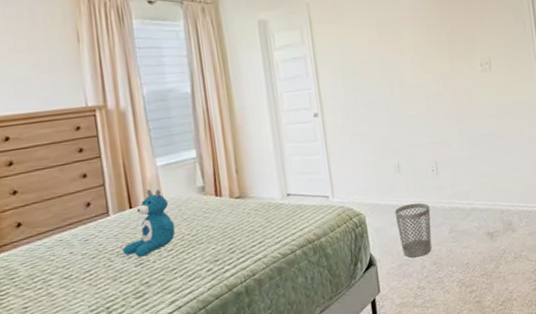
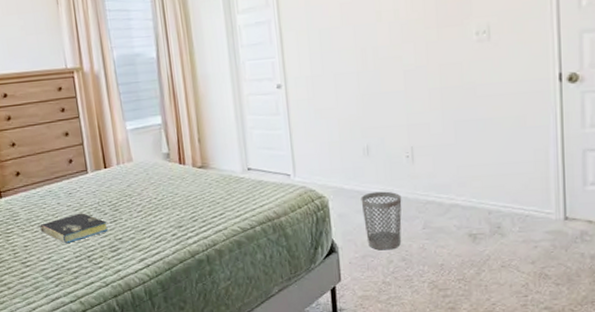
book: none [45,259,132,298] -> present [40,213,108,244]
teddy bear: present [123,189,176,258] -> none [100,152,144,215]

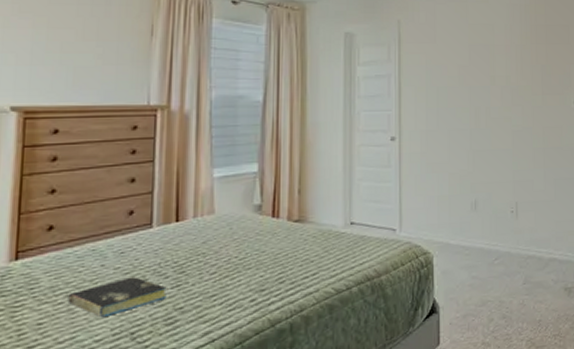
wastebasket: present [360,191,402,251] -> none [466,246,505,309]

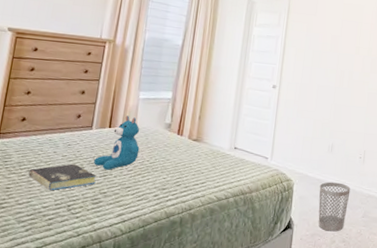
teddy bear: none [161,202,223,278] -> present [94,115,140,170]
wastebasket: none [466,246,505,309] -> present [318,181,351,232]

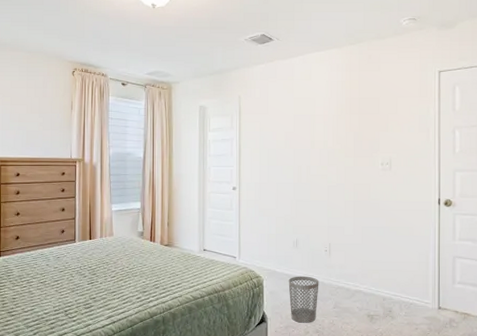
book: present [28,164,97,191] -> none [29,274,85,299]
teddy bear: present [94,115,140,170] -> none [81,227,119,278]

